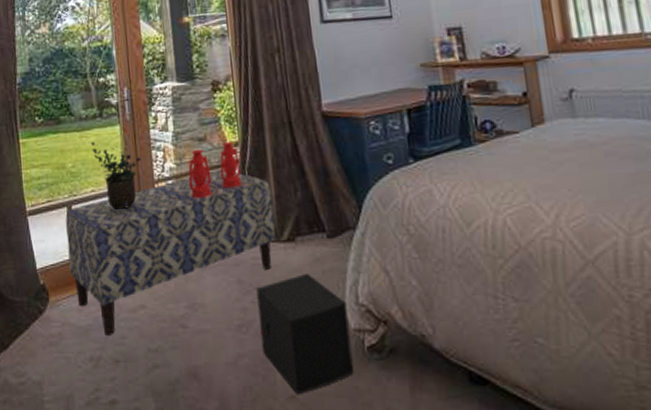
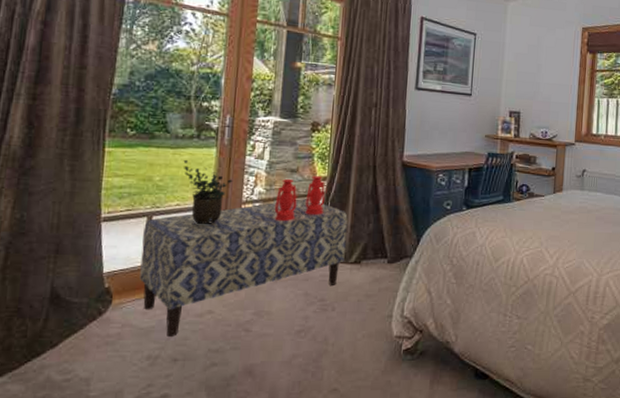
speaker: present [256,274,354,395] -> none [316,291,393,388]

